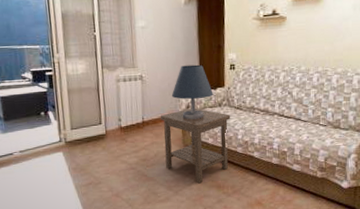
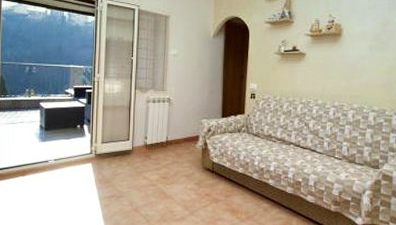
side table: present [160,108,231,184] -> none [182,132,249,206]
table lamp: present [171,64,213,120] -> none [195,91,234,143]

